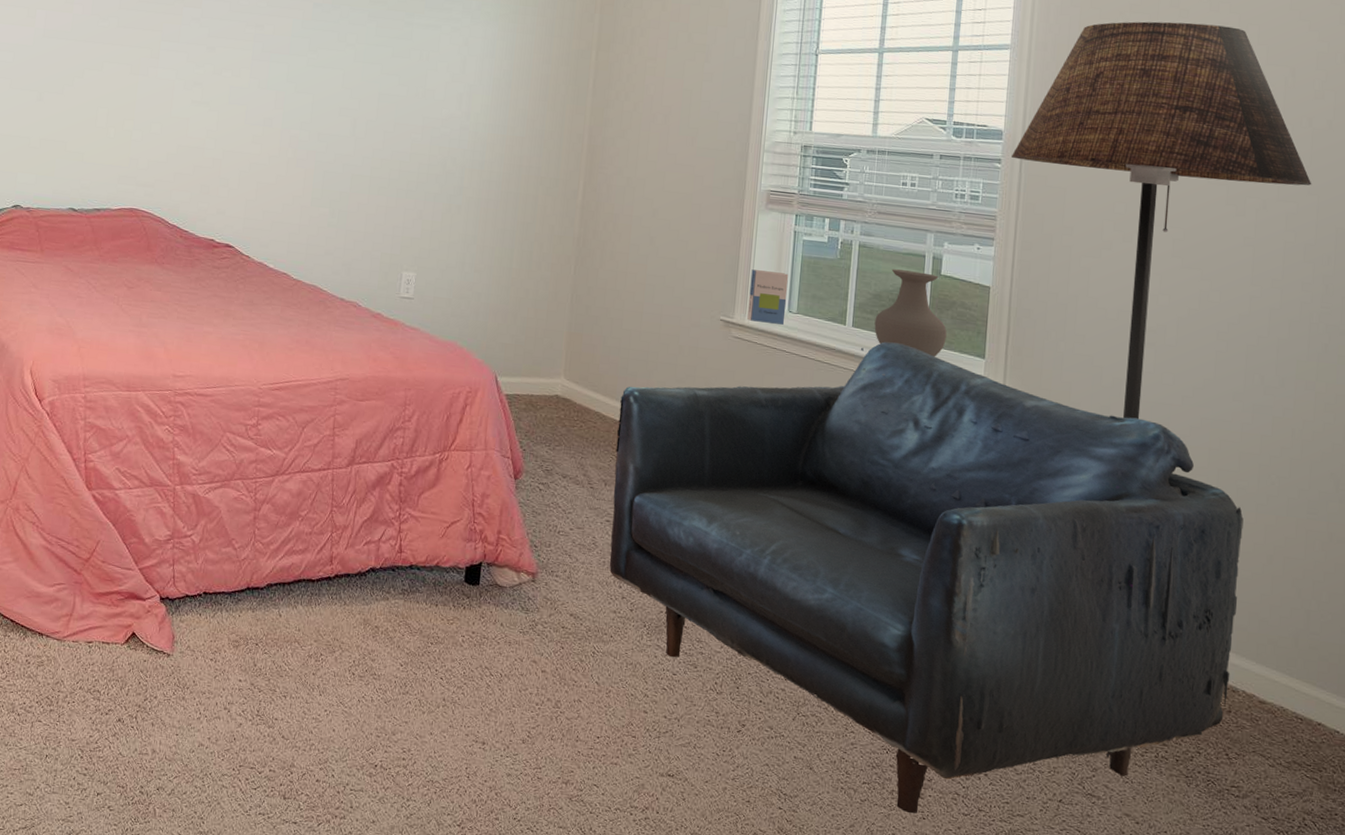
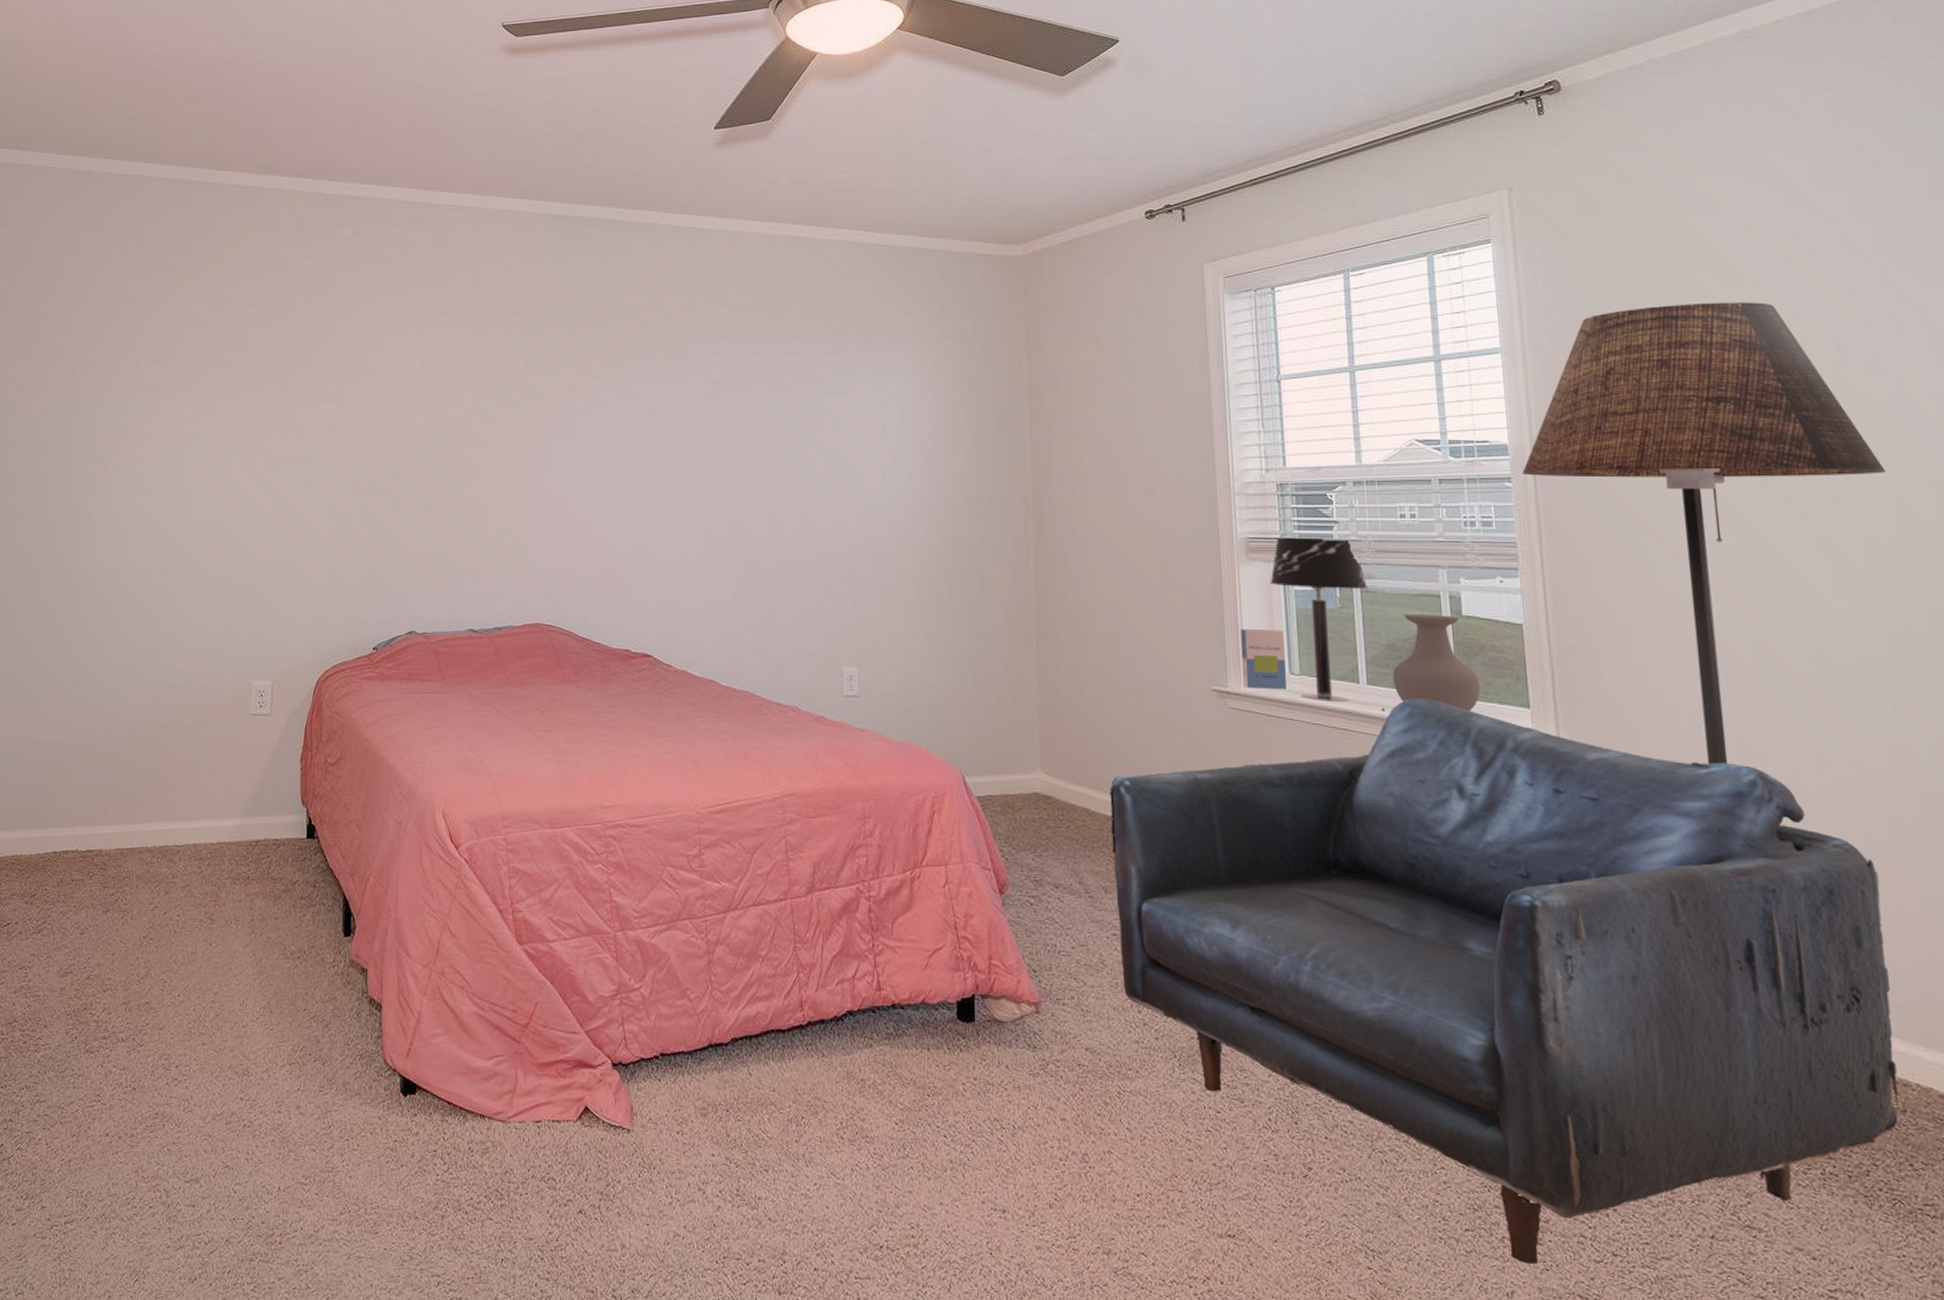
table lamp: none [783,192,866,340] -> present [1270,537,1368,702]

